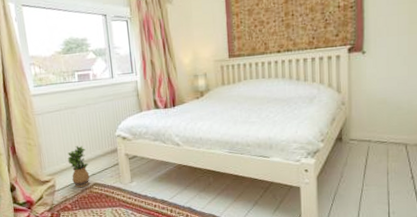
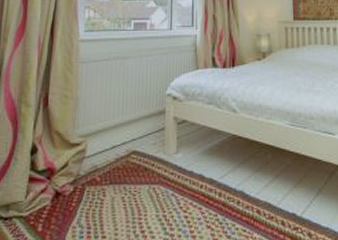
potted plant: present [67,145,90,187] -> none [106,102,130,155]

